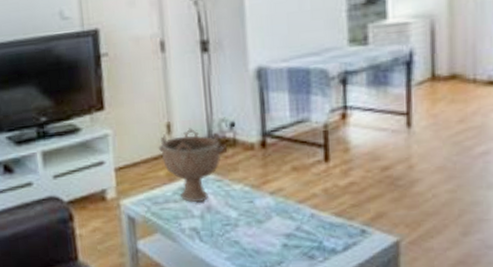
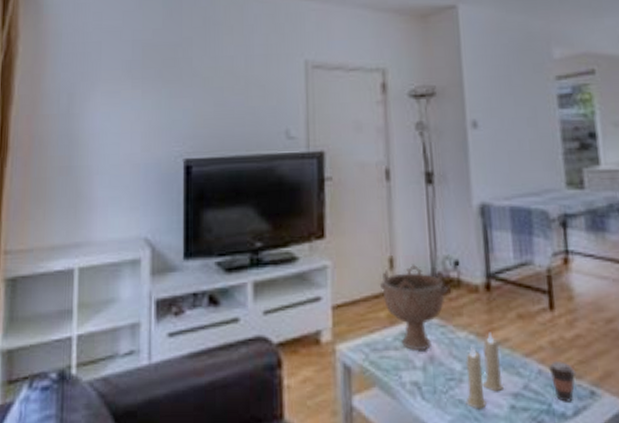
candle: none [241,184,276,248] -> present [466,332,503,410]
coffee cup: none [321,205,348,240] -> present [549,360,577,402]

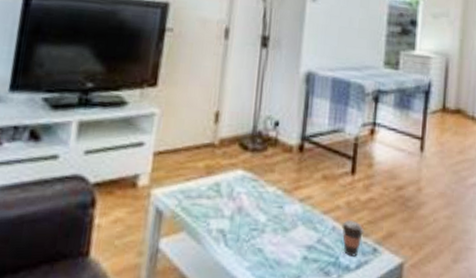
decorative bowl: present [379,264,448,352] -> none [202,120,265,202]
candle: present [466,332,503,410] -> none [264,189,302,259]

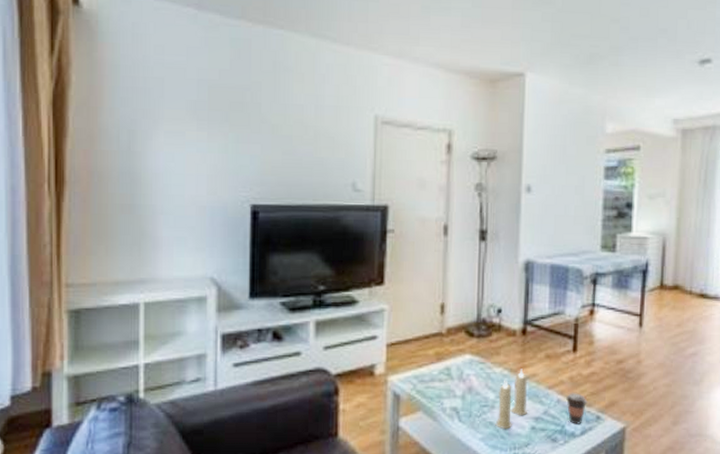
candle: none [264,189,302,259] -> present [495,369,528,430]

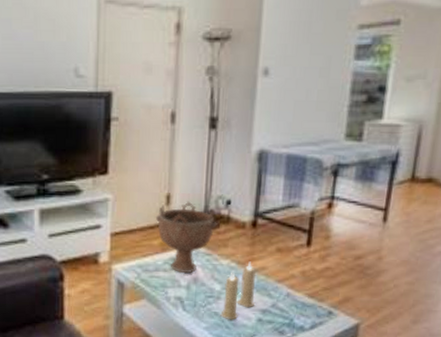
decorative bowl: none [430,310,489,383] -> present [155,201,217,274]
coffee cup: present [566,392,588,424] -> none [296,286,320,319]

